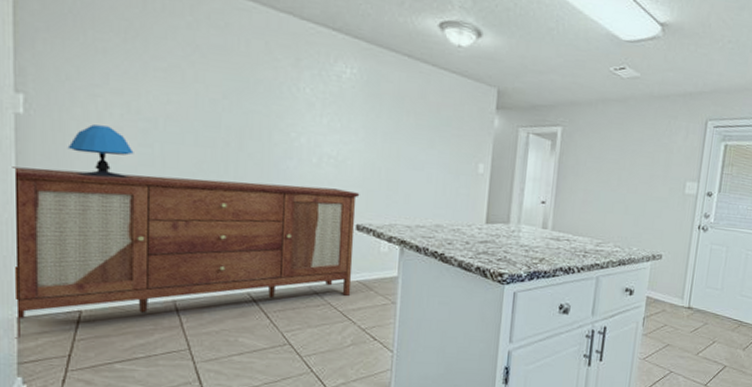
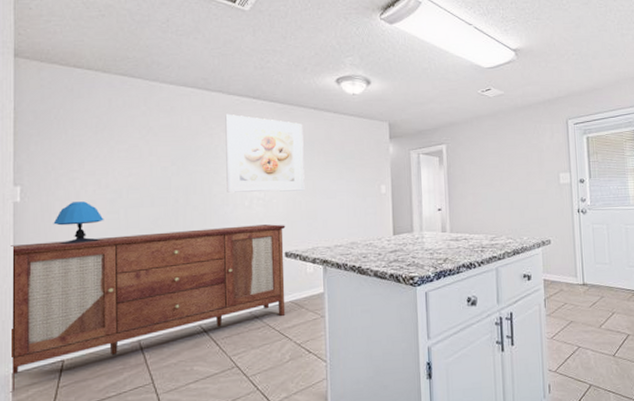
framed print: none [291,44,392,157] -> present [225,113,305,193]

